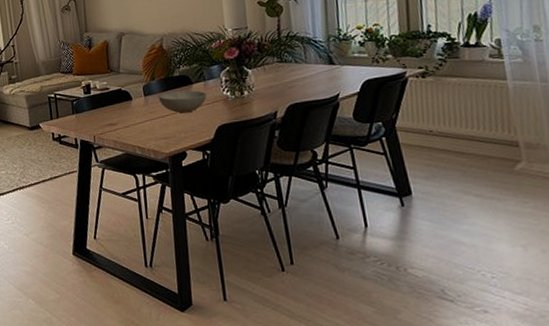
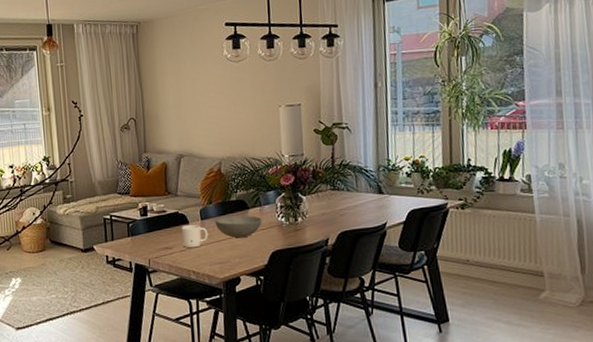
mug: none [124,100,152,124] -> present [181,224,208,248]

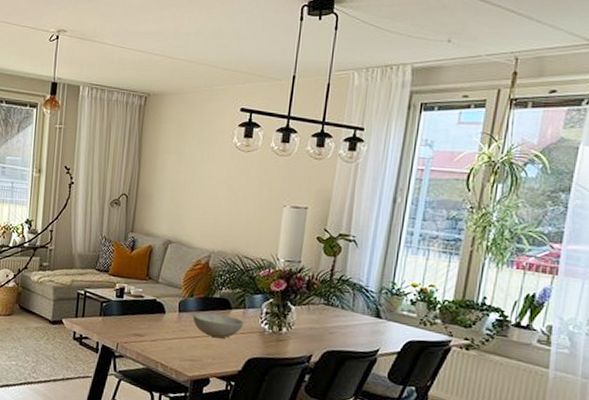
mug: present [181,224,208,248] -> none [155,314,184,340]

